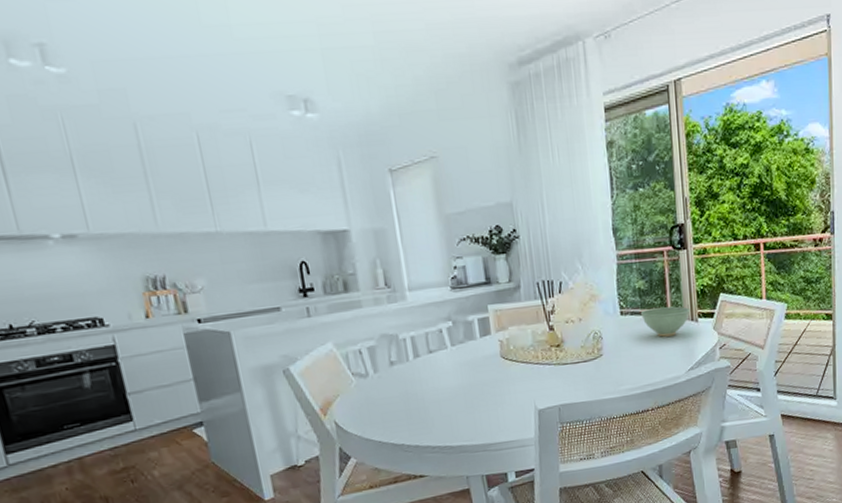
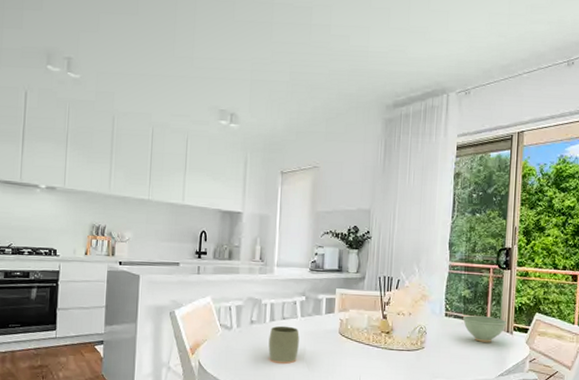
mug: none [416,360,457,406] -> present [268,325,300,364]

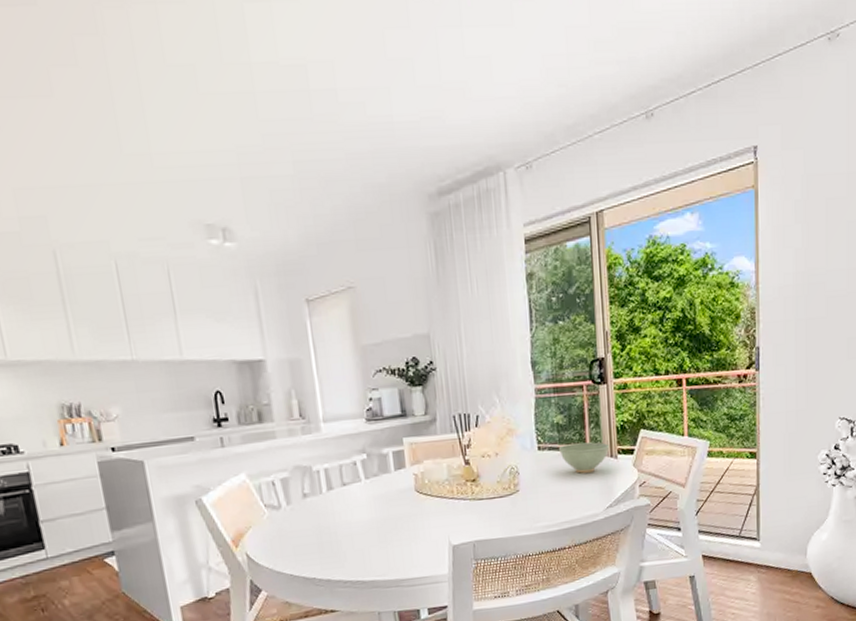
mug: present [268,325,300,364] -> none [329,492,370,539]

